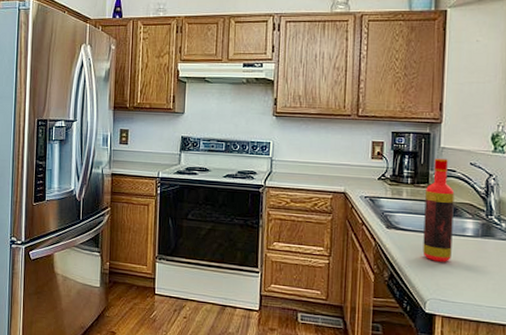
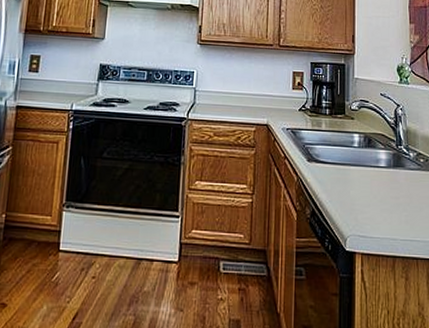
bottle: present [423,158,455,262] -> none [342,89,368,195]

